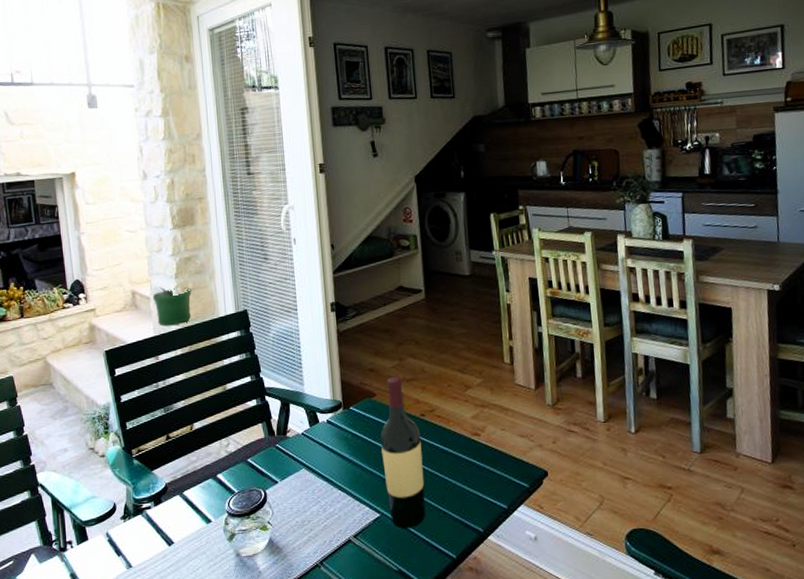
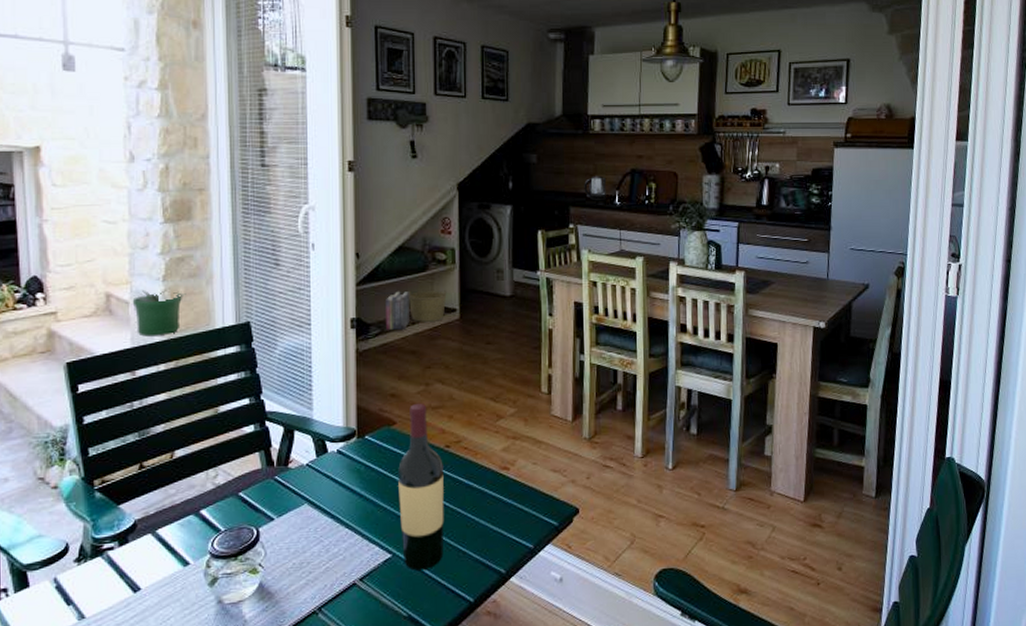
books: none [359,276,381,312] -> present [386,292,409,330]
basket: none [379,273,412,303] -> present [409,290,447,322]

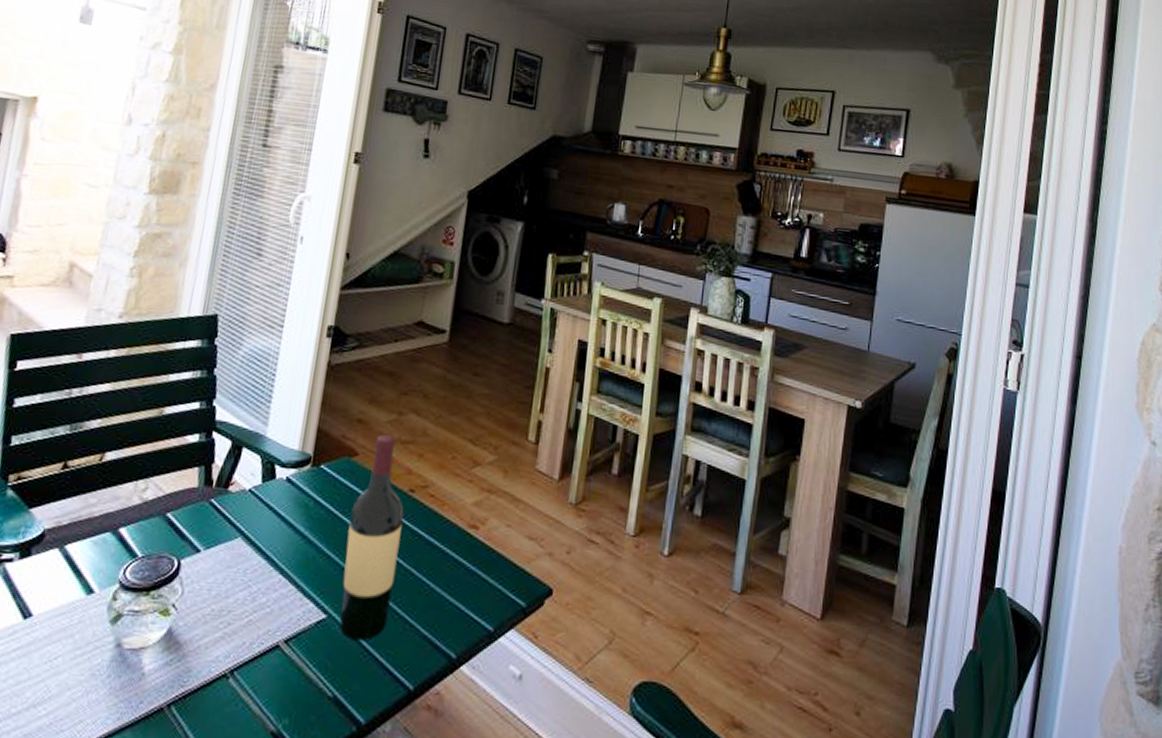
planter: present [132,291,186,338] -> none [94,265,156,319]
books: present [386,292,409,330] -> none [365,302,397,346]
basket: present [409,290,447,322] -> none [394,302,439,342]

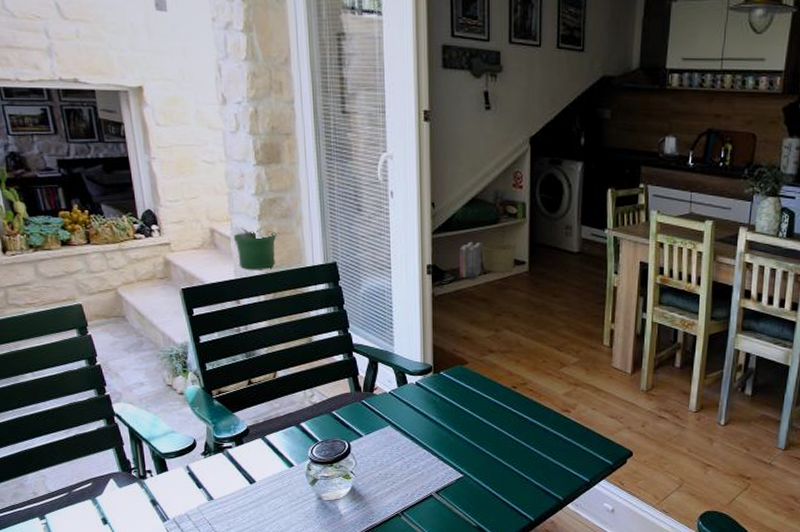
planter: none [94,265,156,319] -> present [232,228,280,271]
wine bottle: present [339,433,404,640] -> none [469,346,510,490]
books: none [365,302,397,346] -> present [459,242,481,278]
basket: none [394,302,439,342] -> present [481,241,517,272]

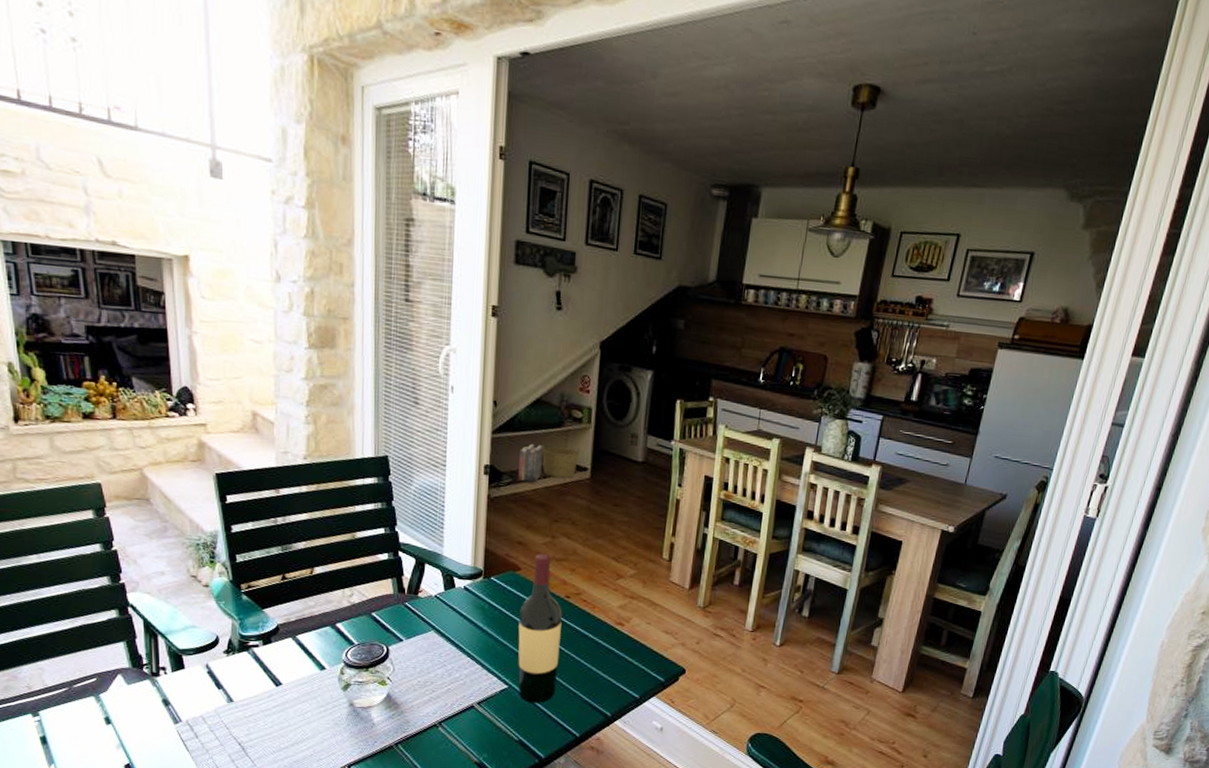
planter: present [232,228,280,271] -> none [277,413,328,460]
wine bottle: none [469,346,510,490] -> present [518,553,562,703]
kettle: present [657,134,681,161] -> none [729,349,754,377]

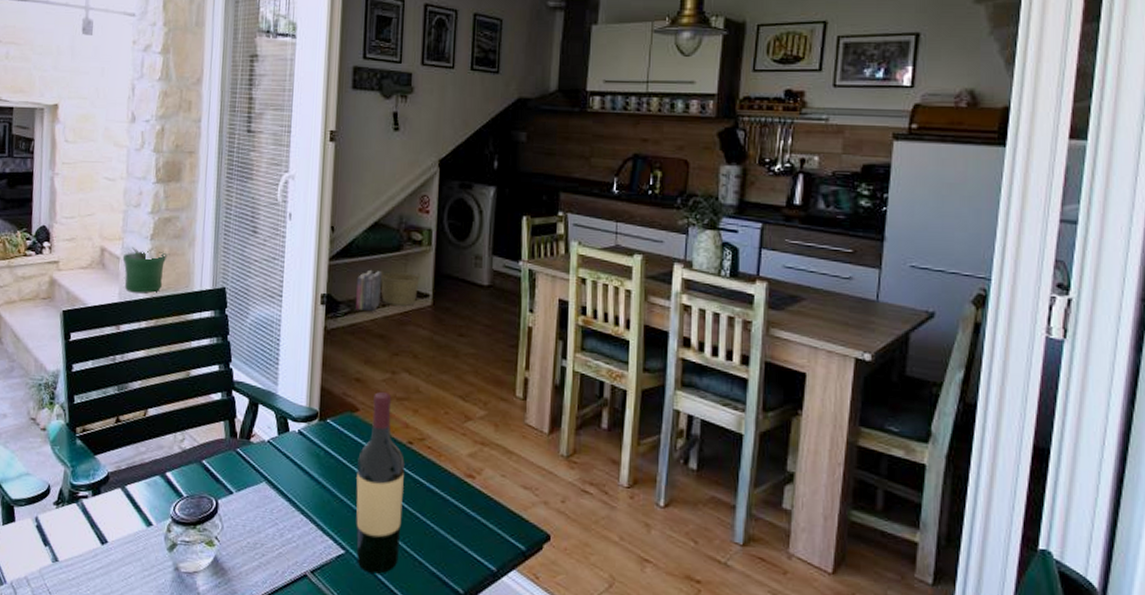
planter: none [277,413,328,460] -> present [122,248,170,295]

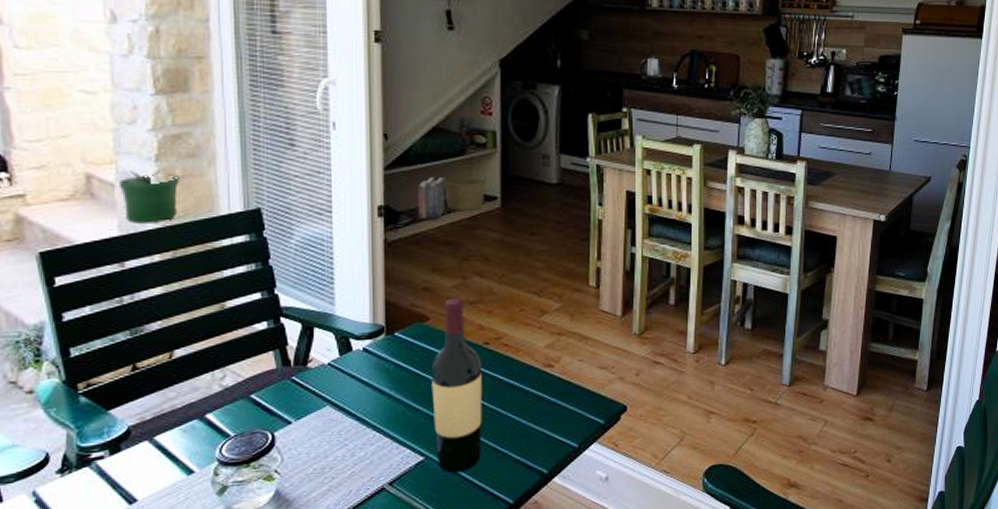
kettle: none [577,159,604,188] -> present [639,56,664,84]

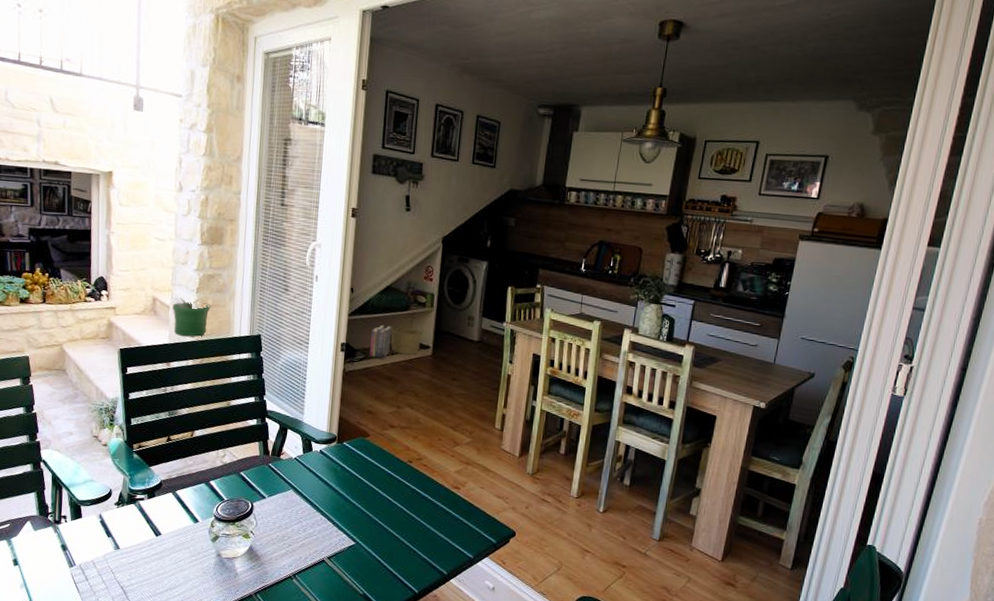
wine bottle: present [432,297,482,473] -> none [364,421,405,560]
kettle: present [639,56,664,84] -> none [554,243,576,267]

